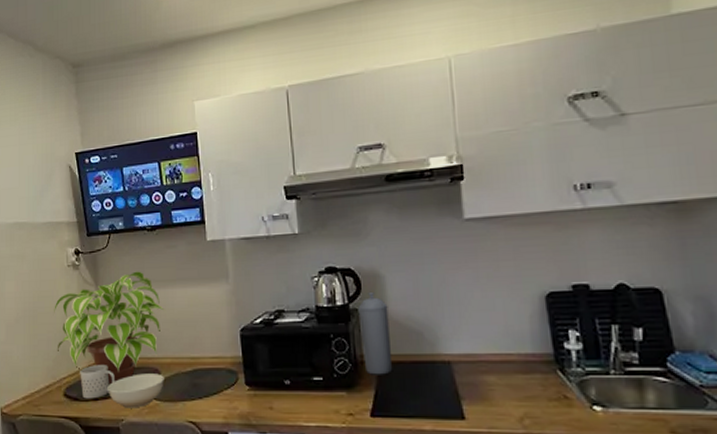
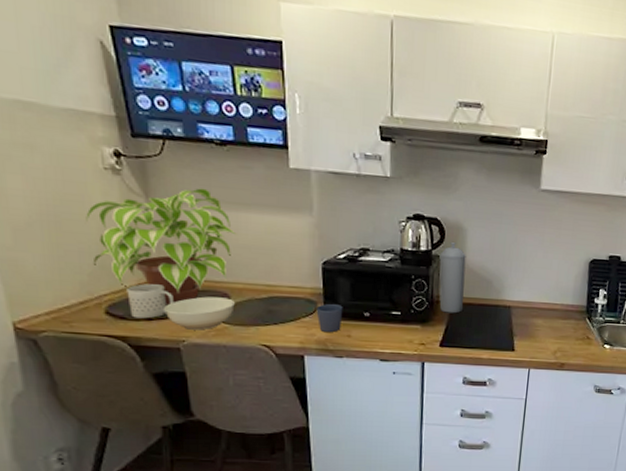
cup: none [237,372,263,406] -> present [316,303,343,333]

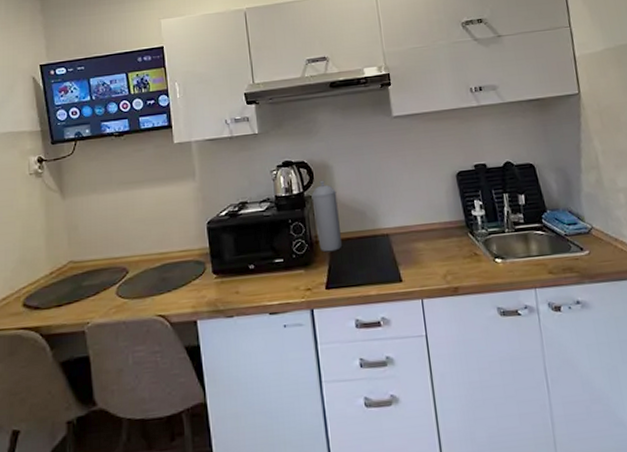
plant: present [86,188,237,306] -> none [13,175,133,289]
mug: present [127,284,174,319] -> none [41,269,80,307]
bowl: present [164,296,235,330] -> none [72,272,132,310]
cup: present [316,303,343,333] -> none [205,261,230,293]

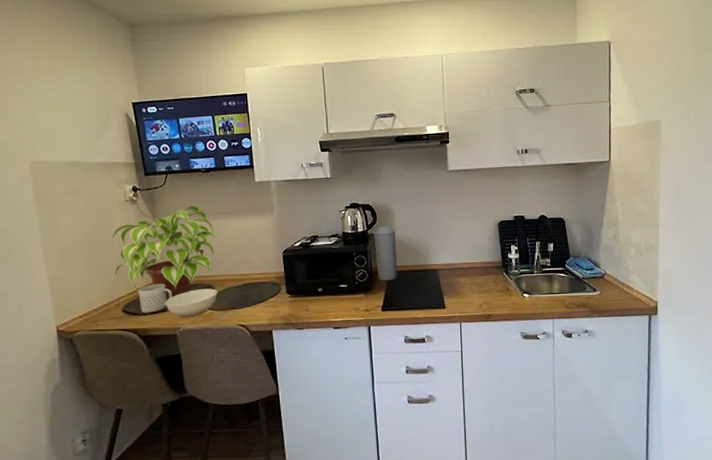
plant: none [13,175,133,289] -> present [112,205,218,300]
mug: none [41,269,80,307] -> present [138,284,172,313]
bowl: none [72,272,132,310] -> present [165,288,218,318]

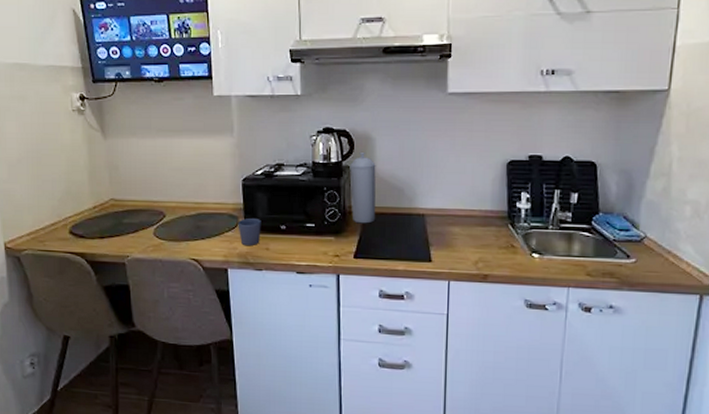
plant: present [112,205,218,300] -> none [58,120,171,225]
mug: present [138,284,172,313] -> none [86,206,121,237]
bowl: present [165,288,218,318] -> none [113,215,169,246]
cup: none [280,283,301,309] -> present [238,217,261,246]

